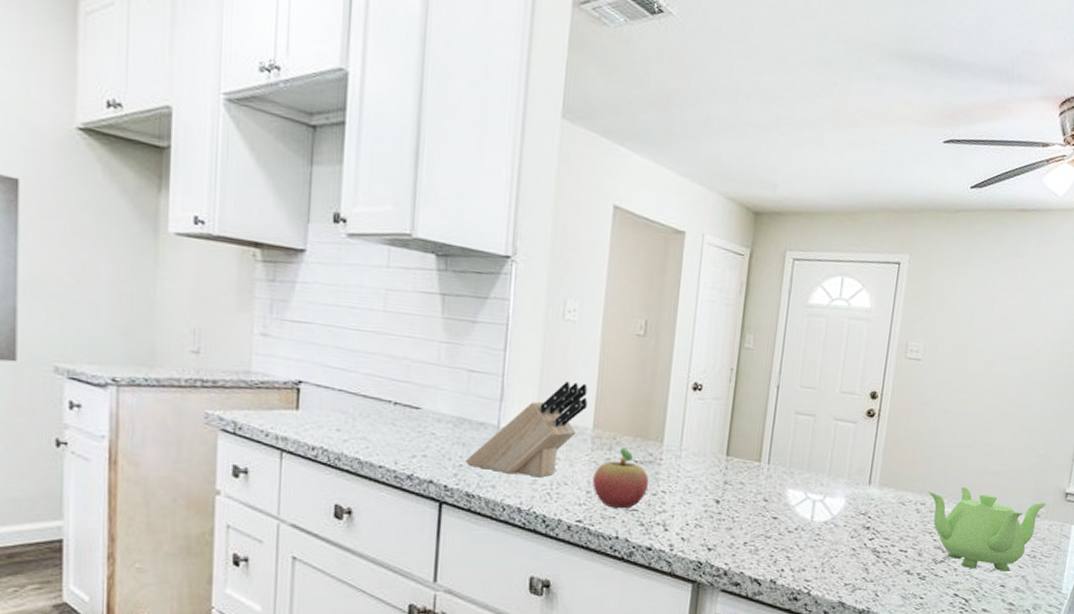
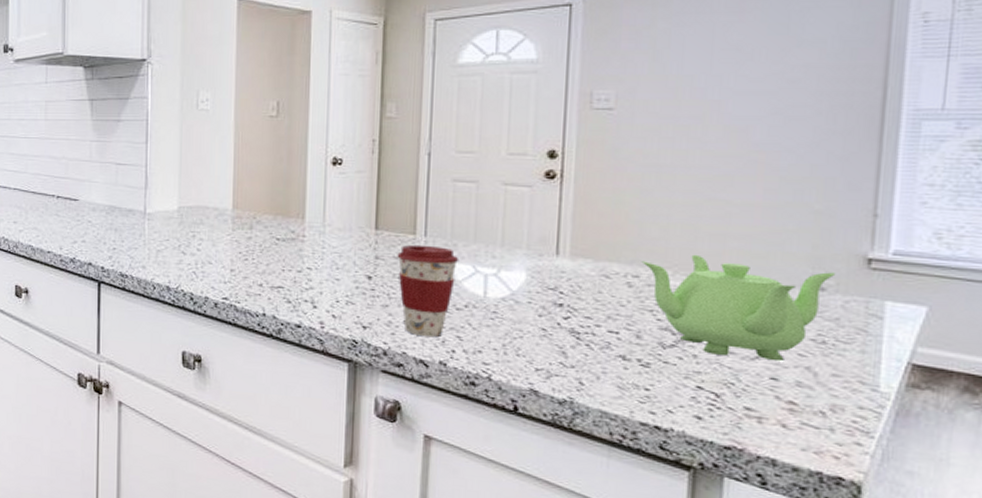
knife block: present [465,381,588,478] -> none [118,167,226,258]
fruit: present [593,447,649,509] -> none [236,226,292,286]
coffee cup: none [742,471,794,558] -> present [397,244,459,338]

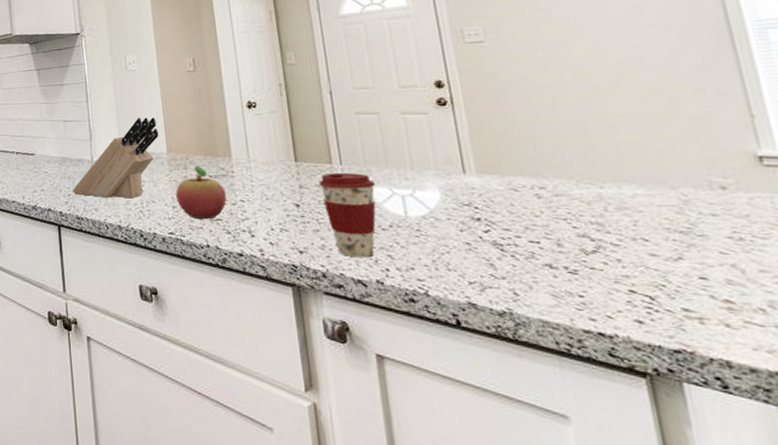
knife block: none [118,167,226,258] -> present [72,117,159,199]
fruit: none [236,226,292,286] -> present [176,165,227,220]
teapot: present [641,254,836,362] -> none [543,163,733,261]

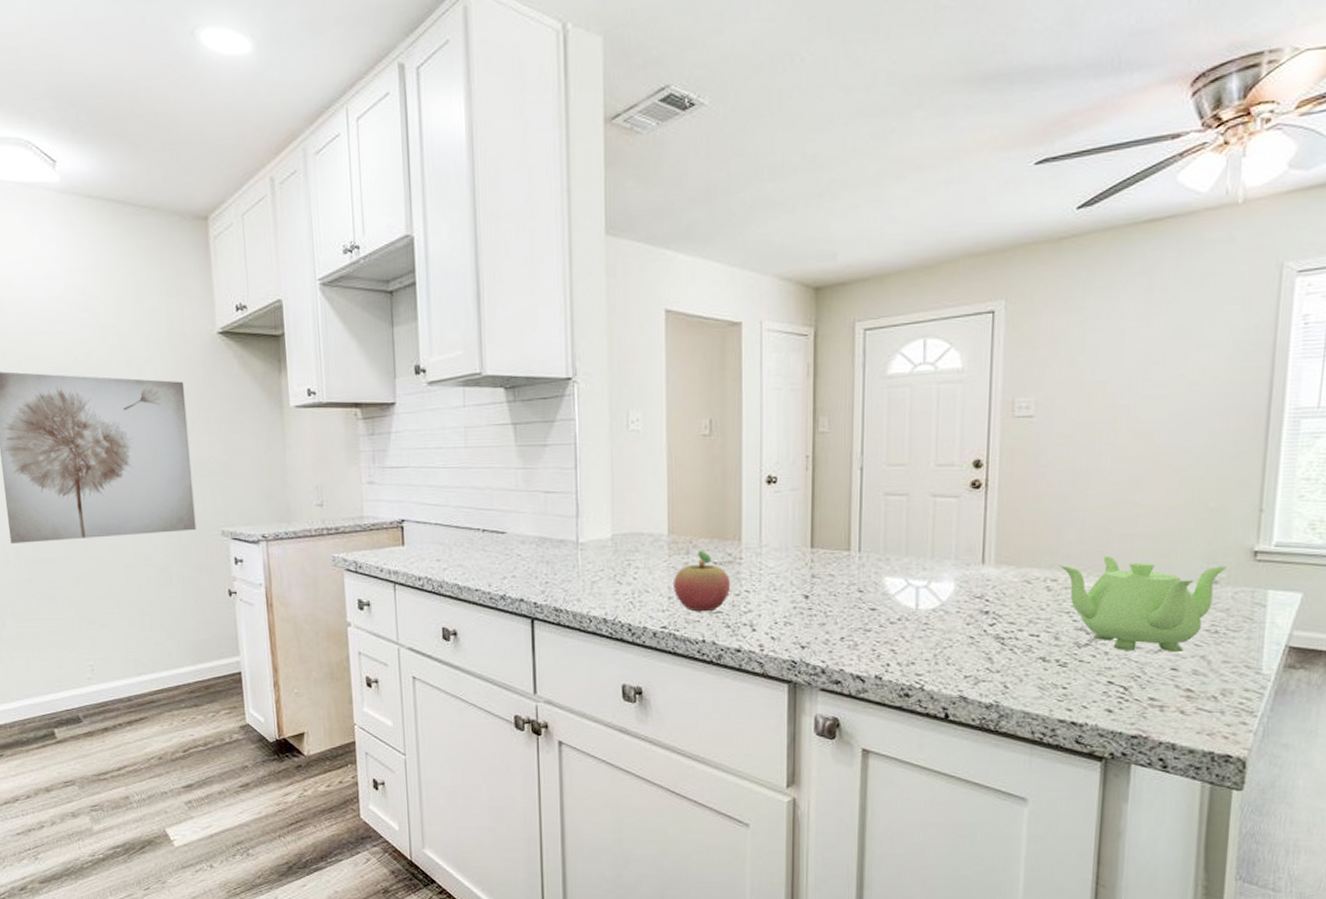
knife block: present [72,117,159,199] -> none [550,491,660,588]
coffee cup: present [318,172,376,258] -> none [833,561,892,653]
teapot: none [543,163,733,261] -> present [1059,556,1228,653]

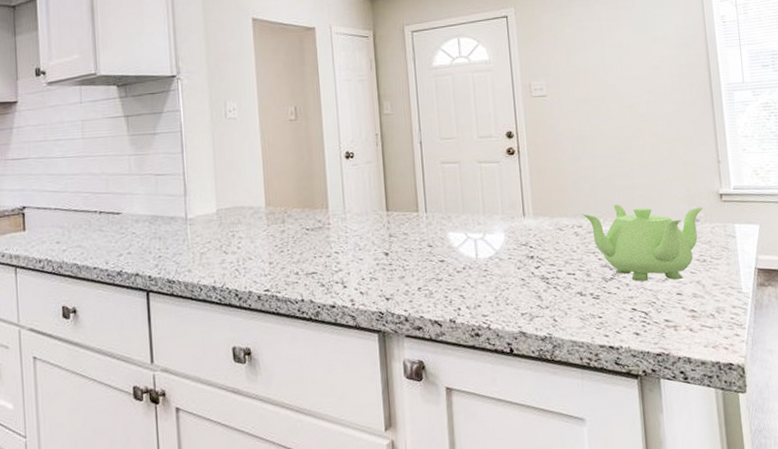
fruit: present [674,550,730,612] -> none [273,219,322,274]

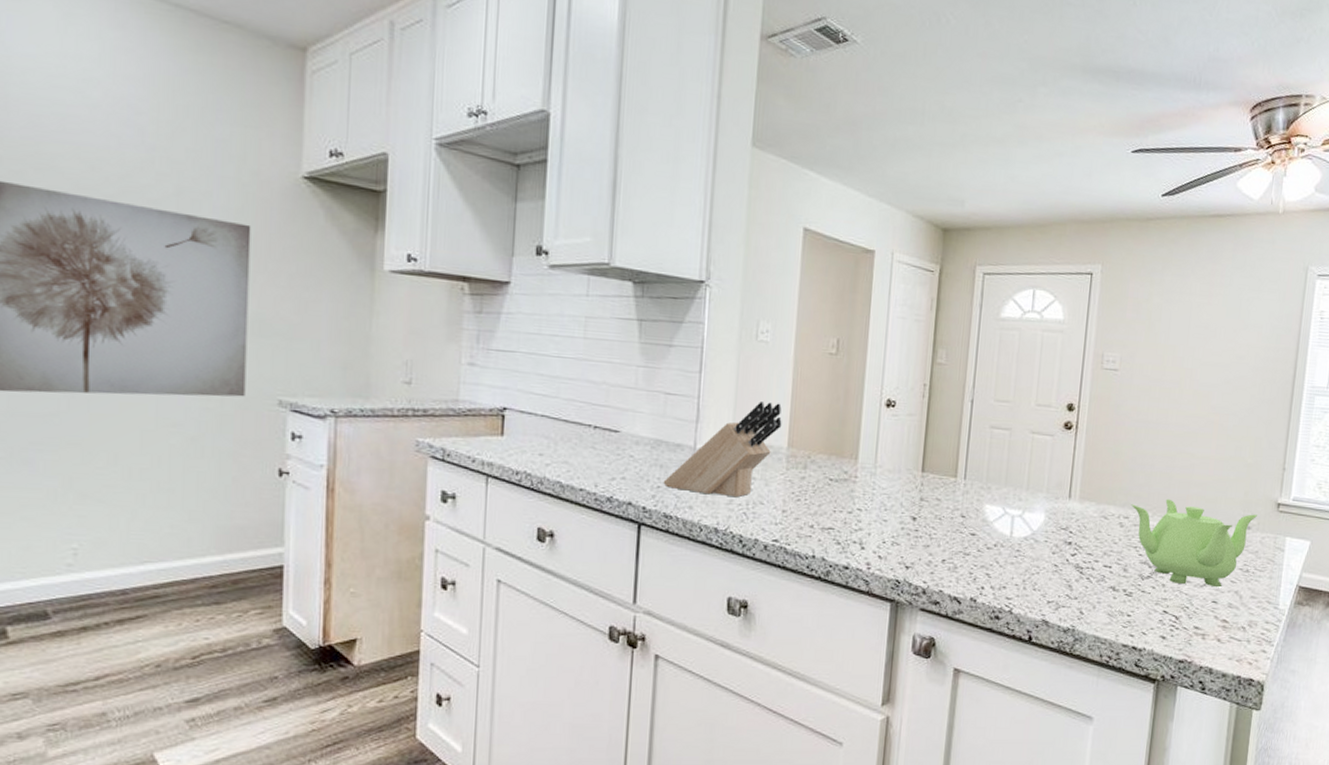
knife block: none [163,169,258,258] -> present [663,402,782,498]

